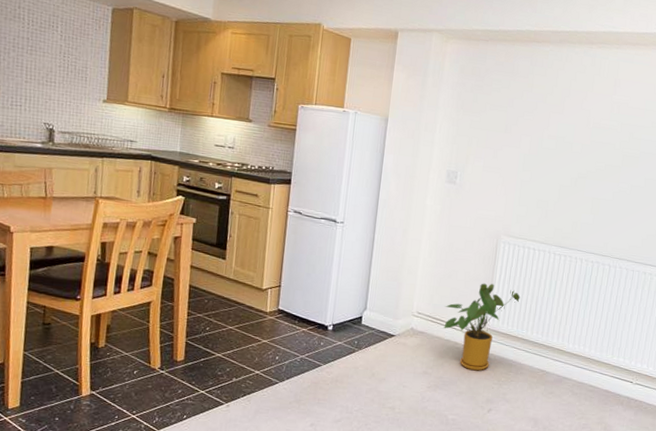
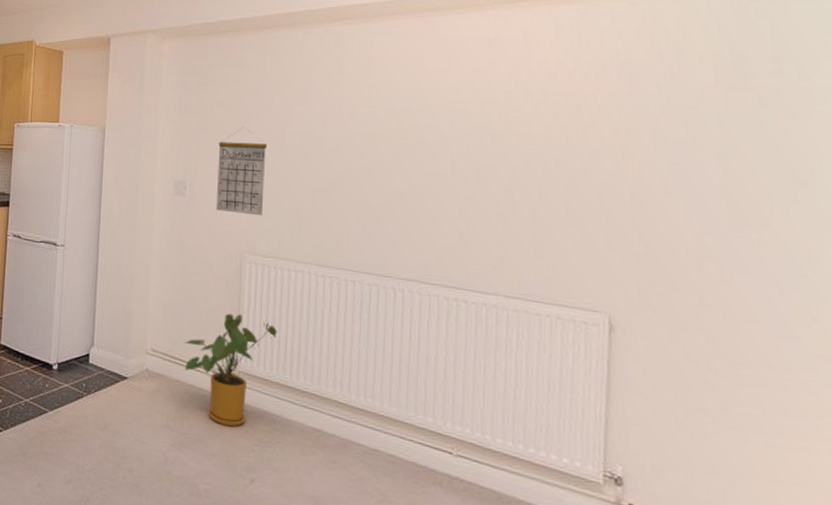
calendar: none [480,128,528,205] -> present [215,127,268,216]

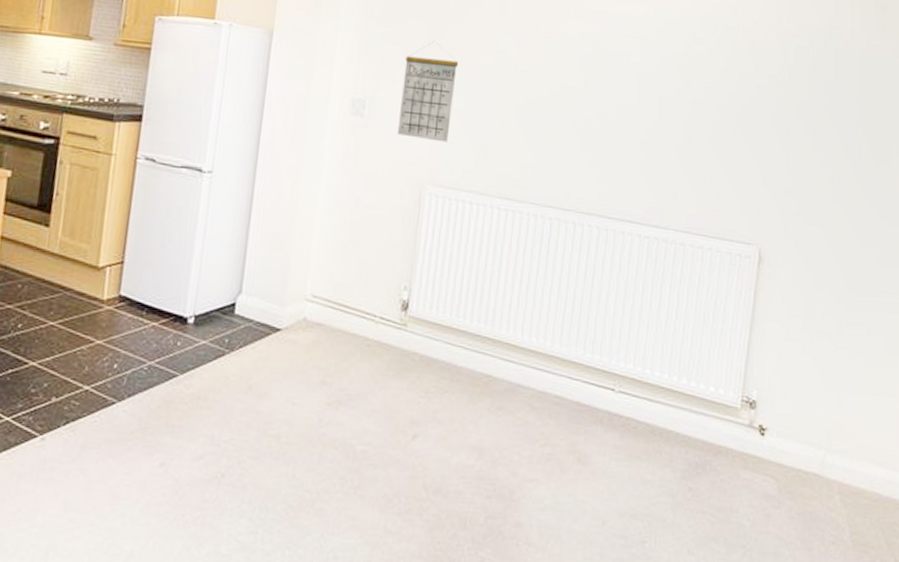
house plant: present [184,313,277,427] -> none [349,251,454,379]

